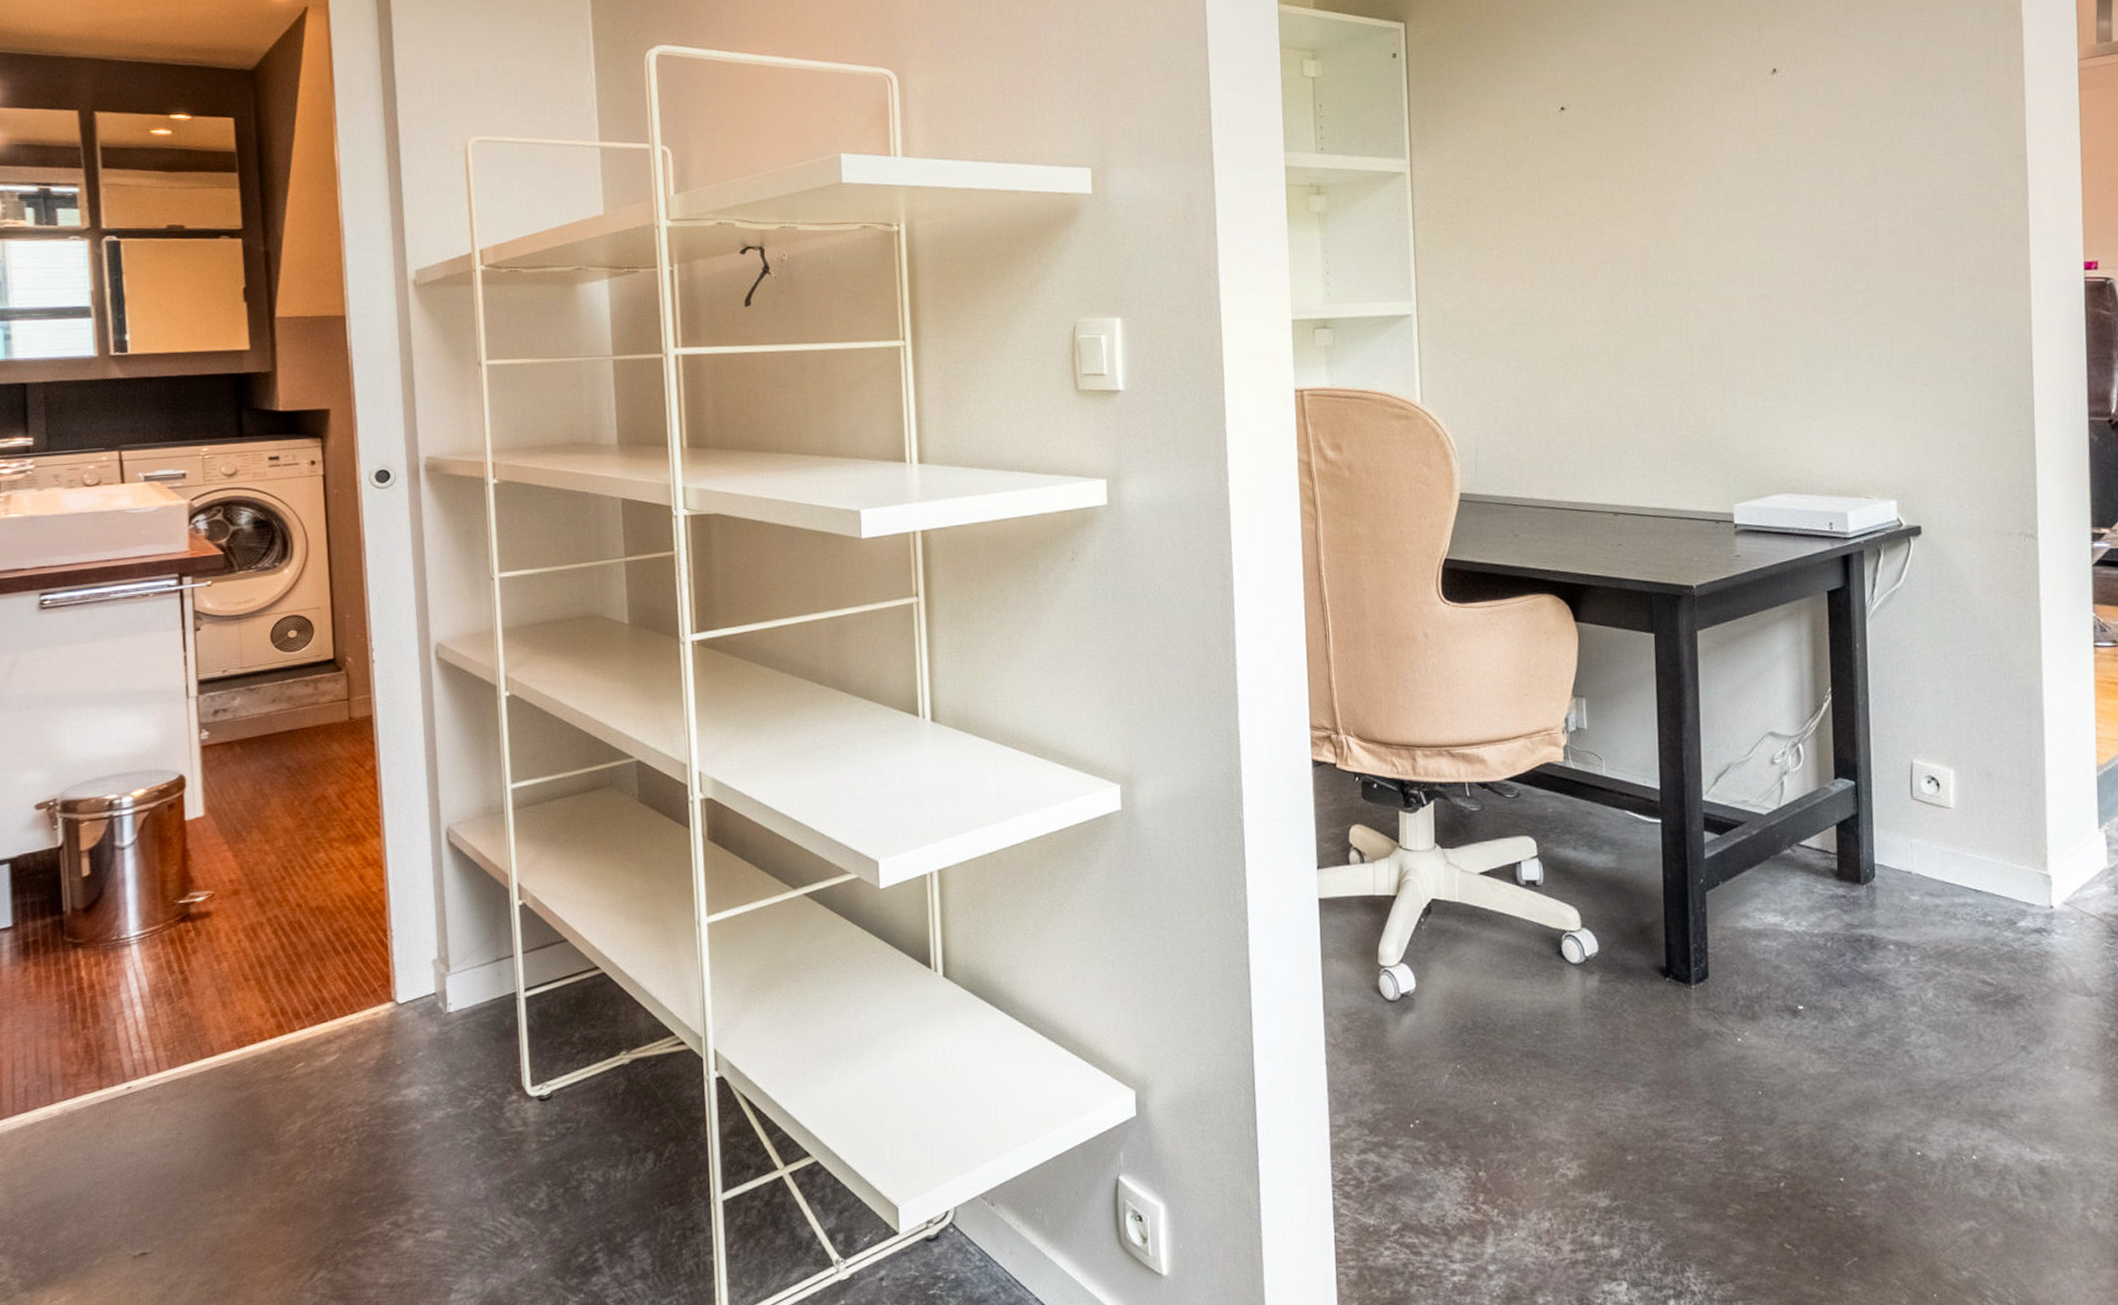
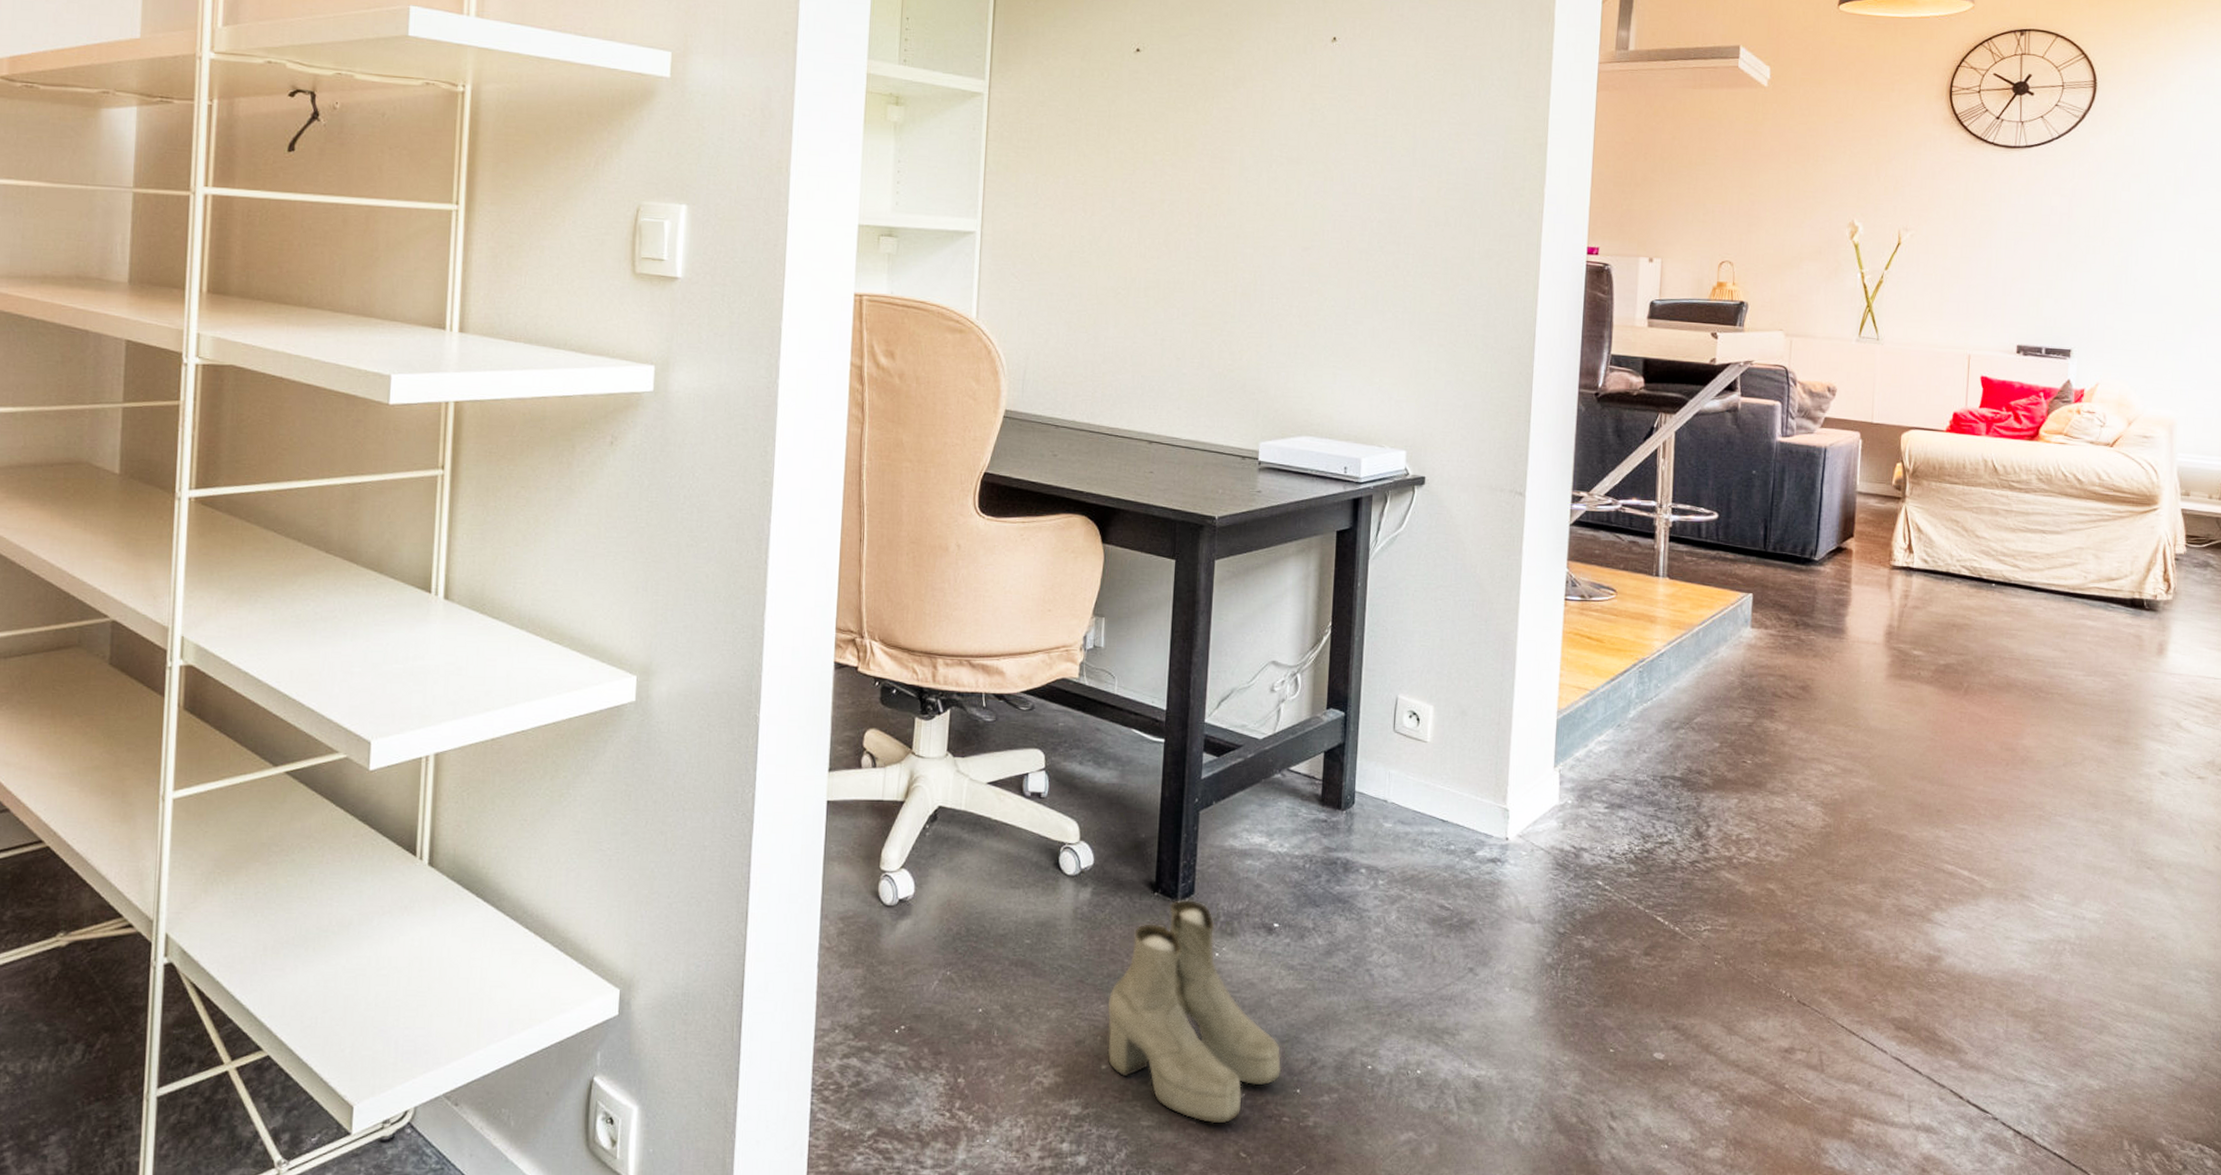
boots: none [1627,984,1822,1215] -> present [1107,900,1282,1124]

